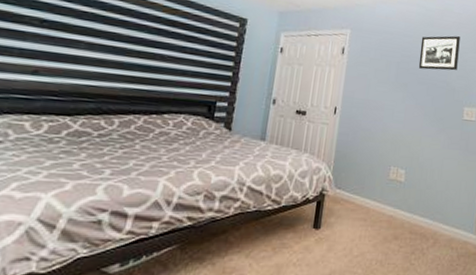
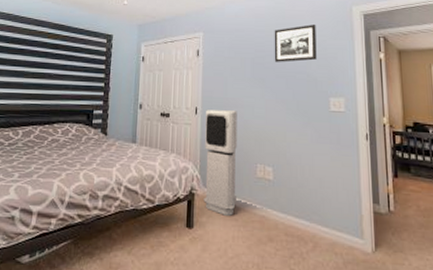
air purifier: none [334,110,377,216] -> present [203,110,237,216]

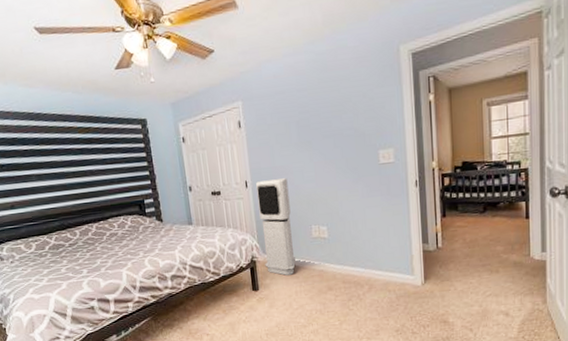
picture frame: present [274,24,317,62] -> none [317,73,364,122]

